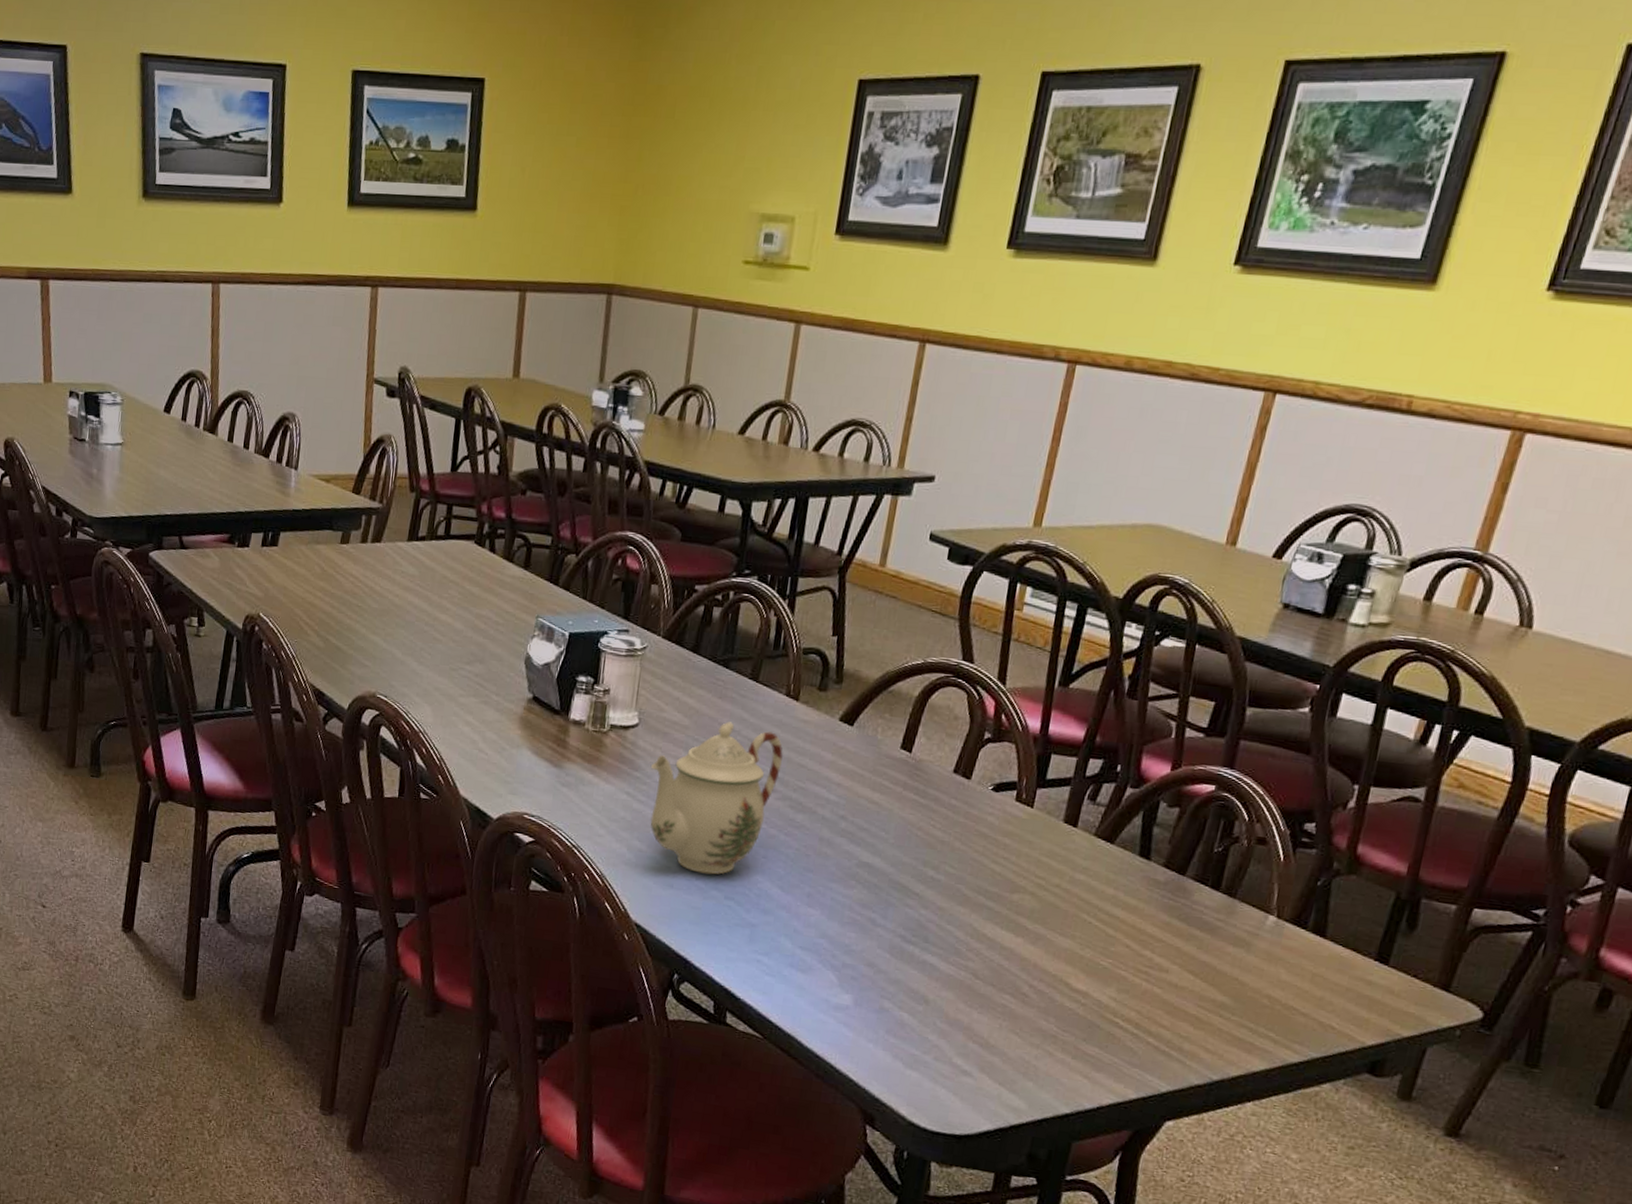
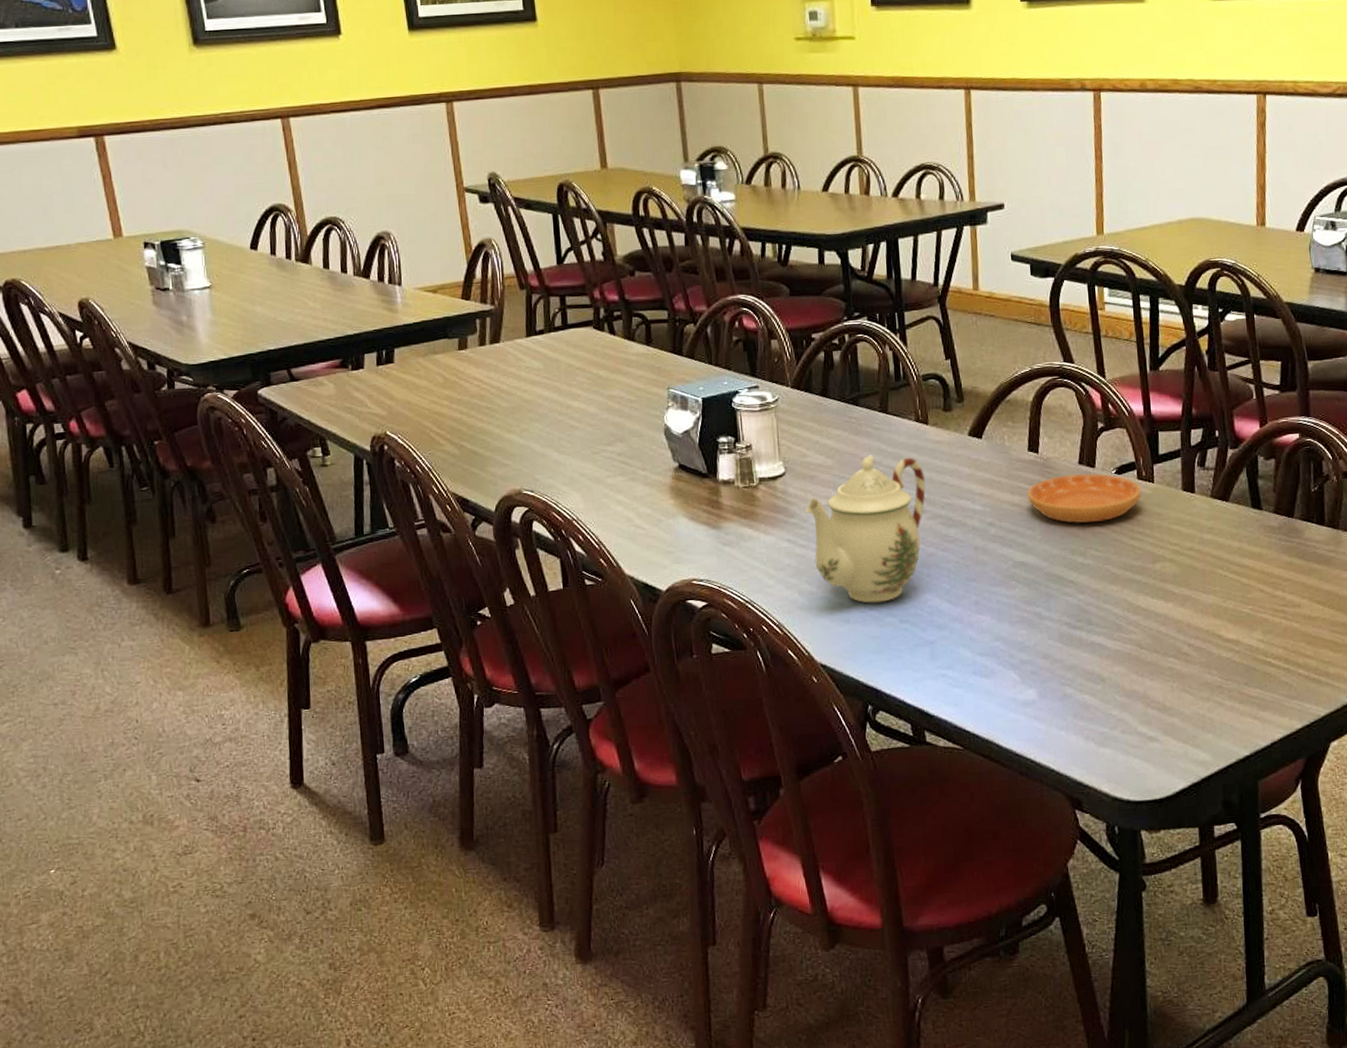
saucer: none [889,781,1018,838] -> present [1028,474,1142,523]

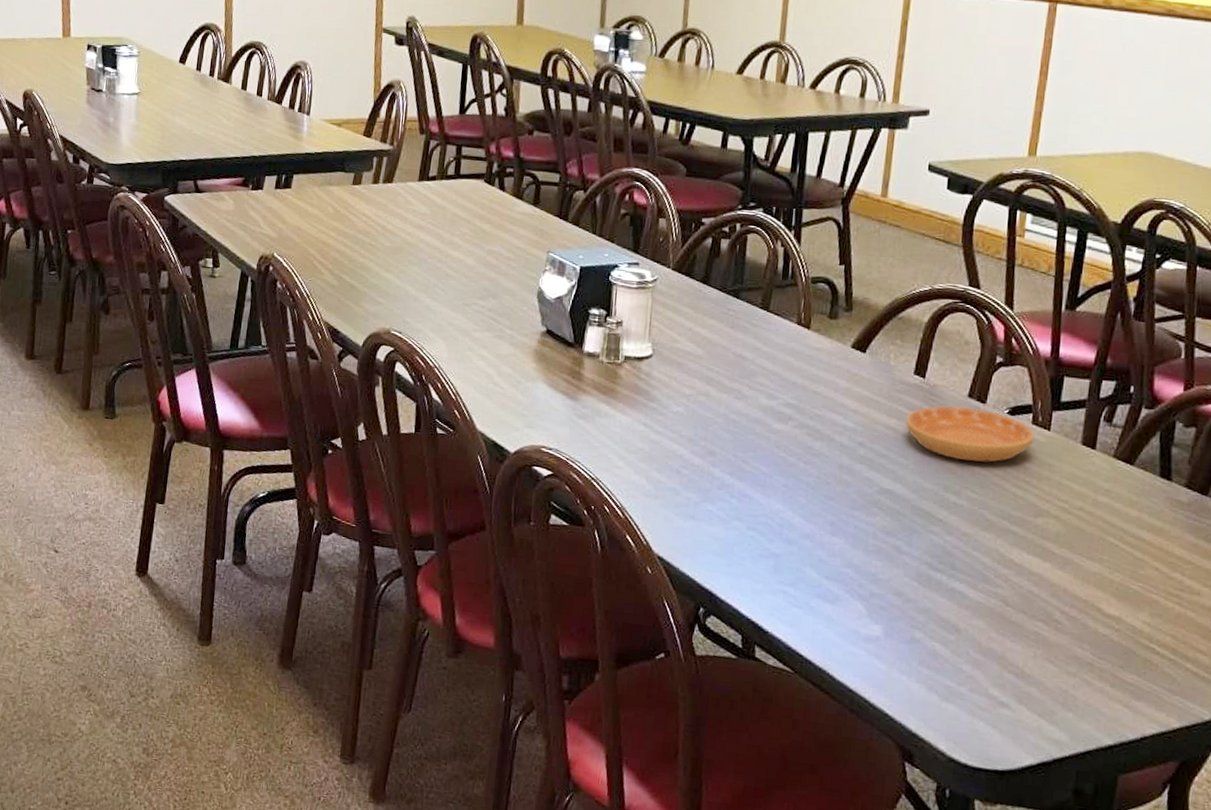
teapot: present [804,455,926,603] -> none [666,351,798,505]

